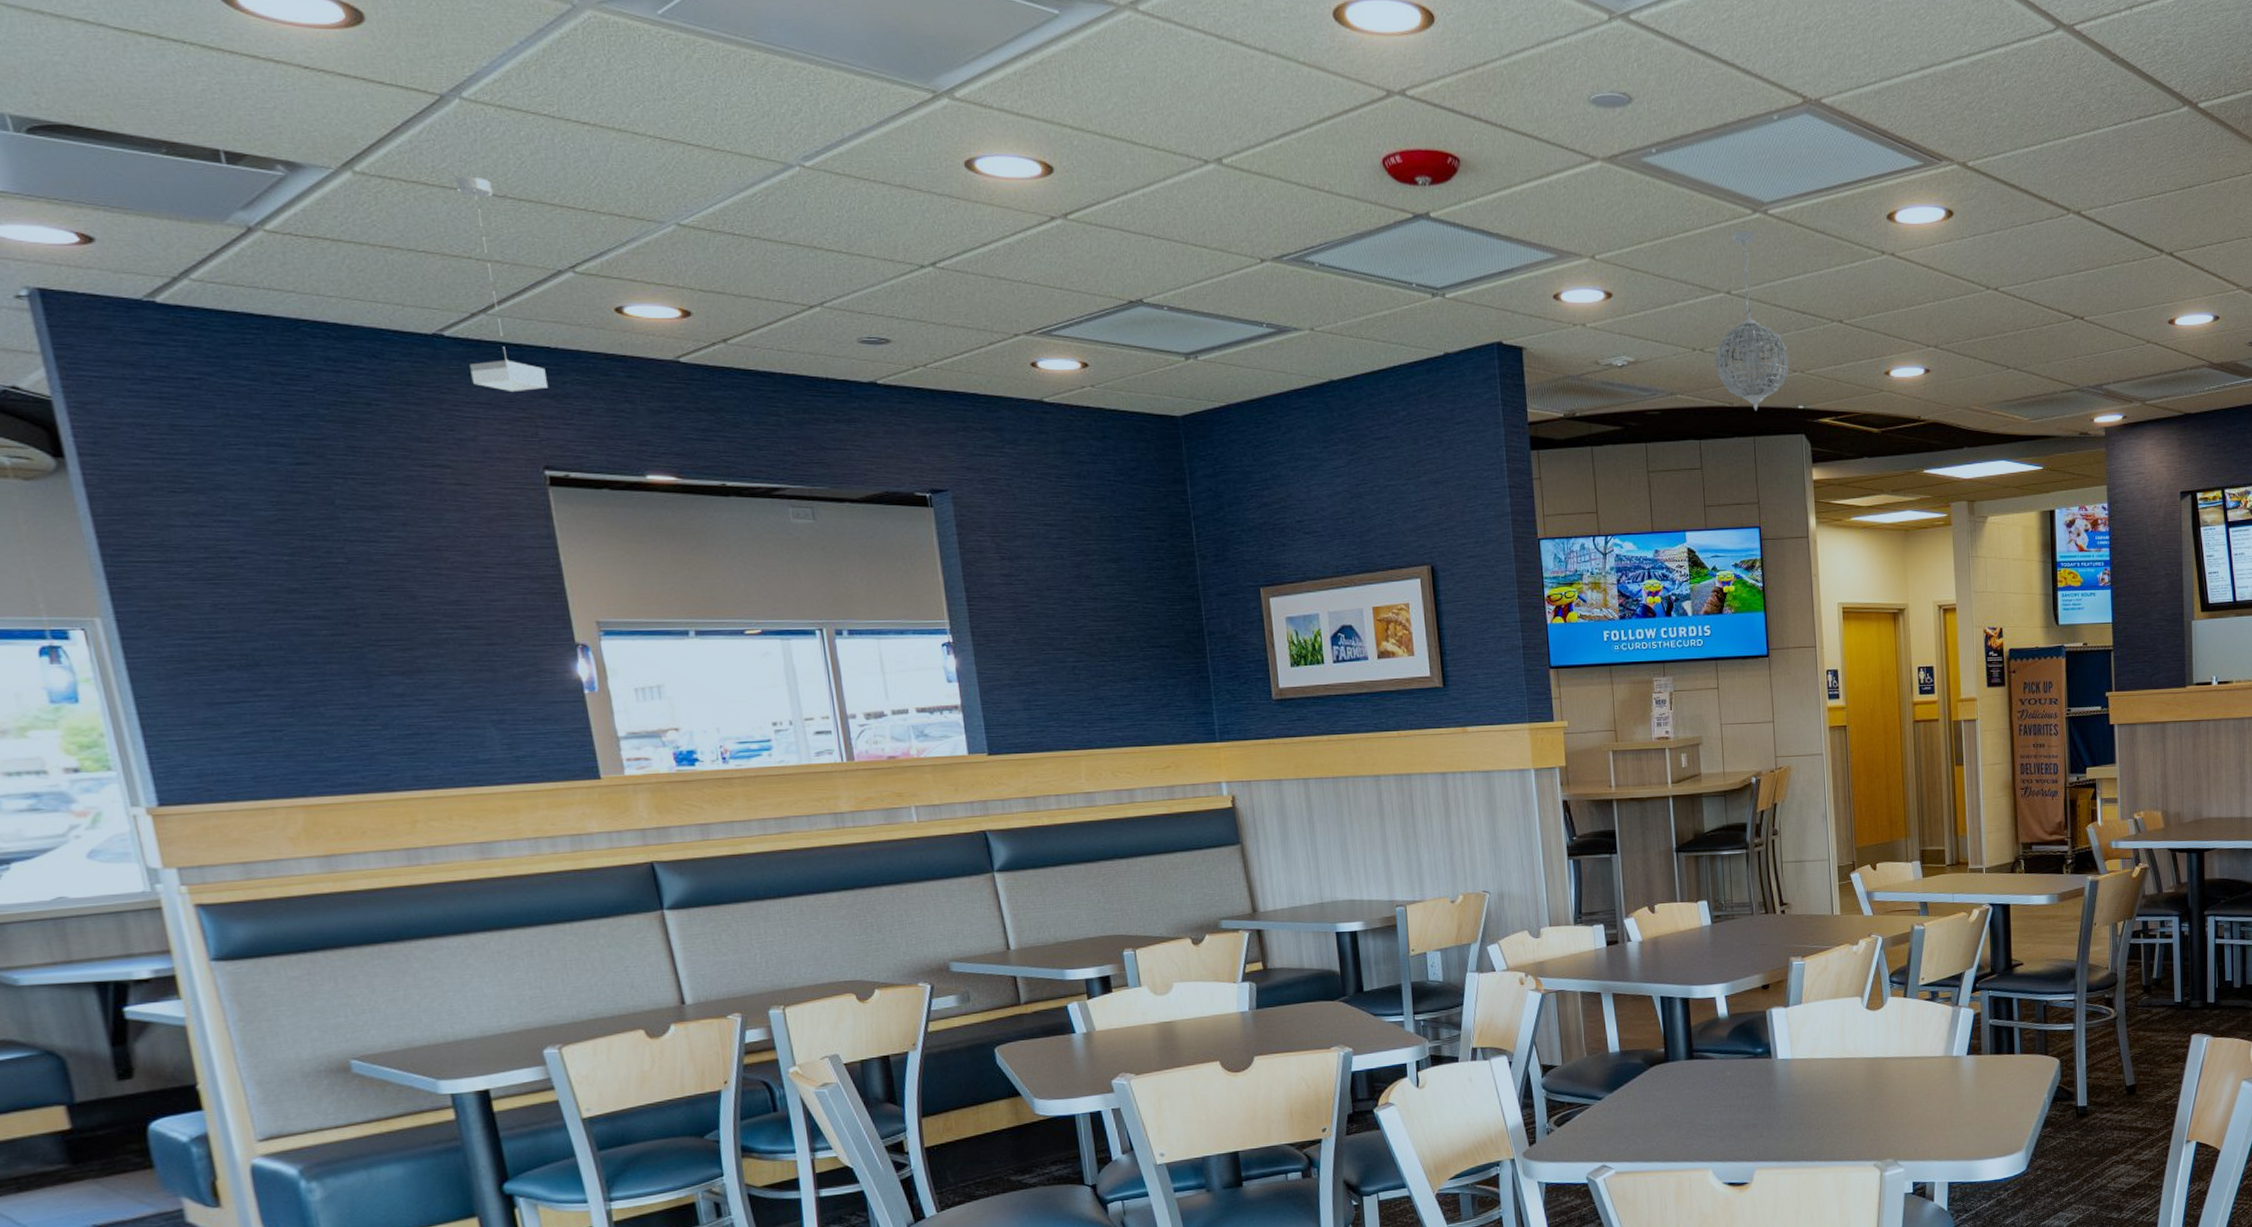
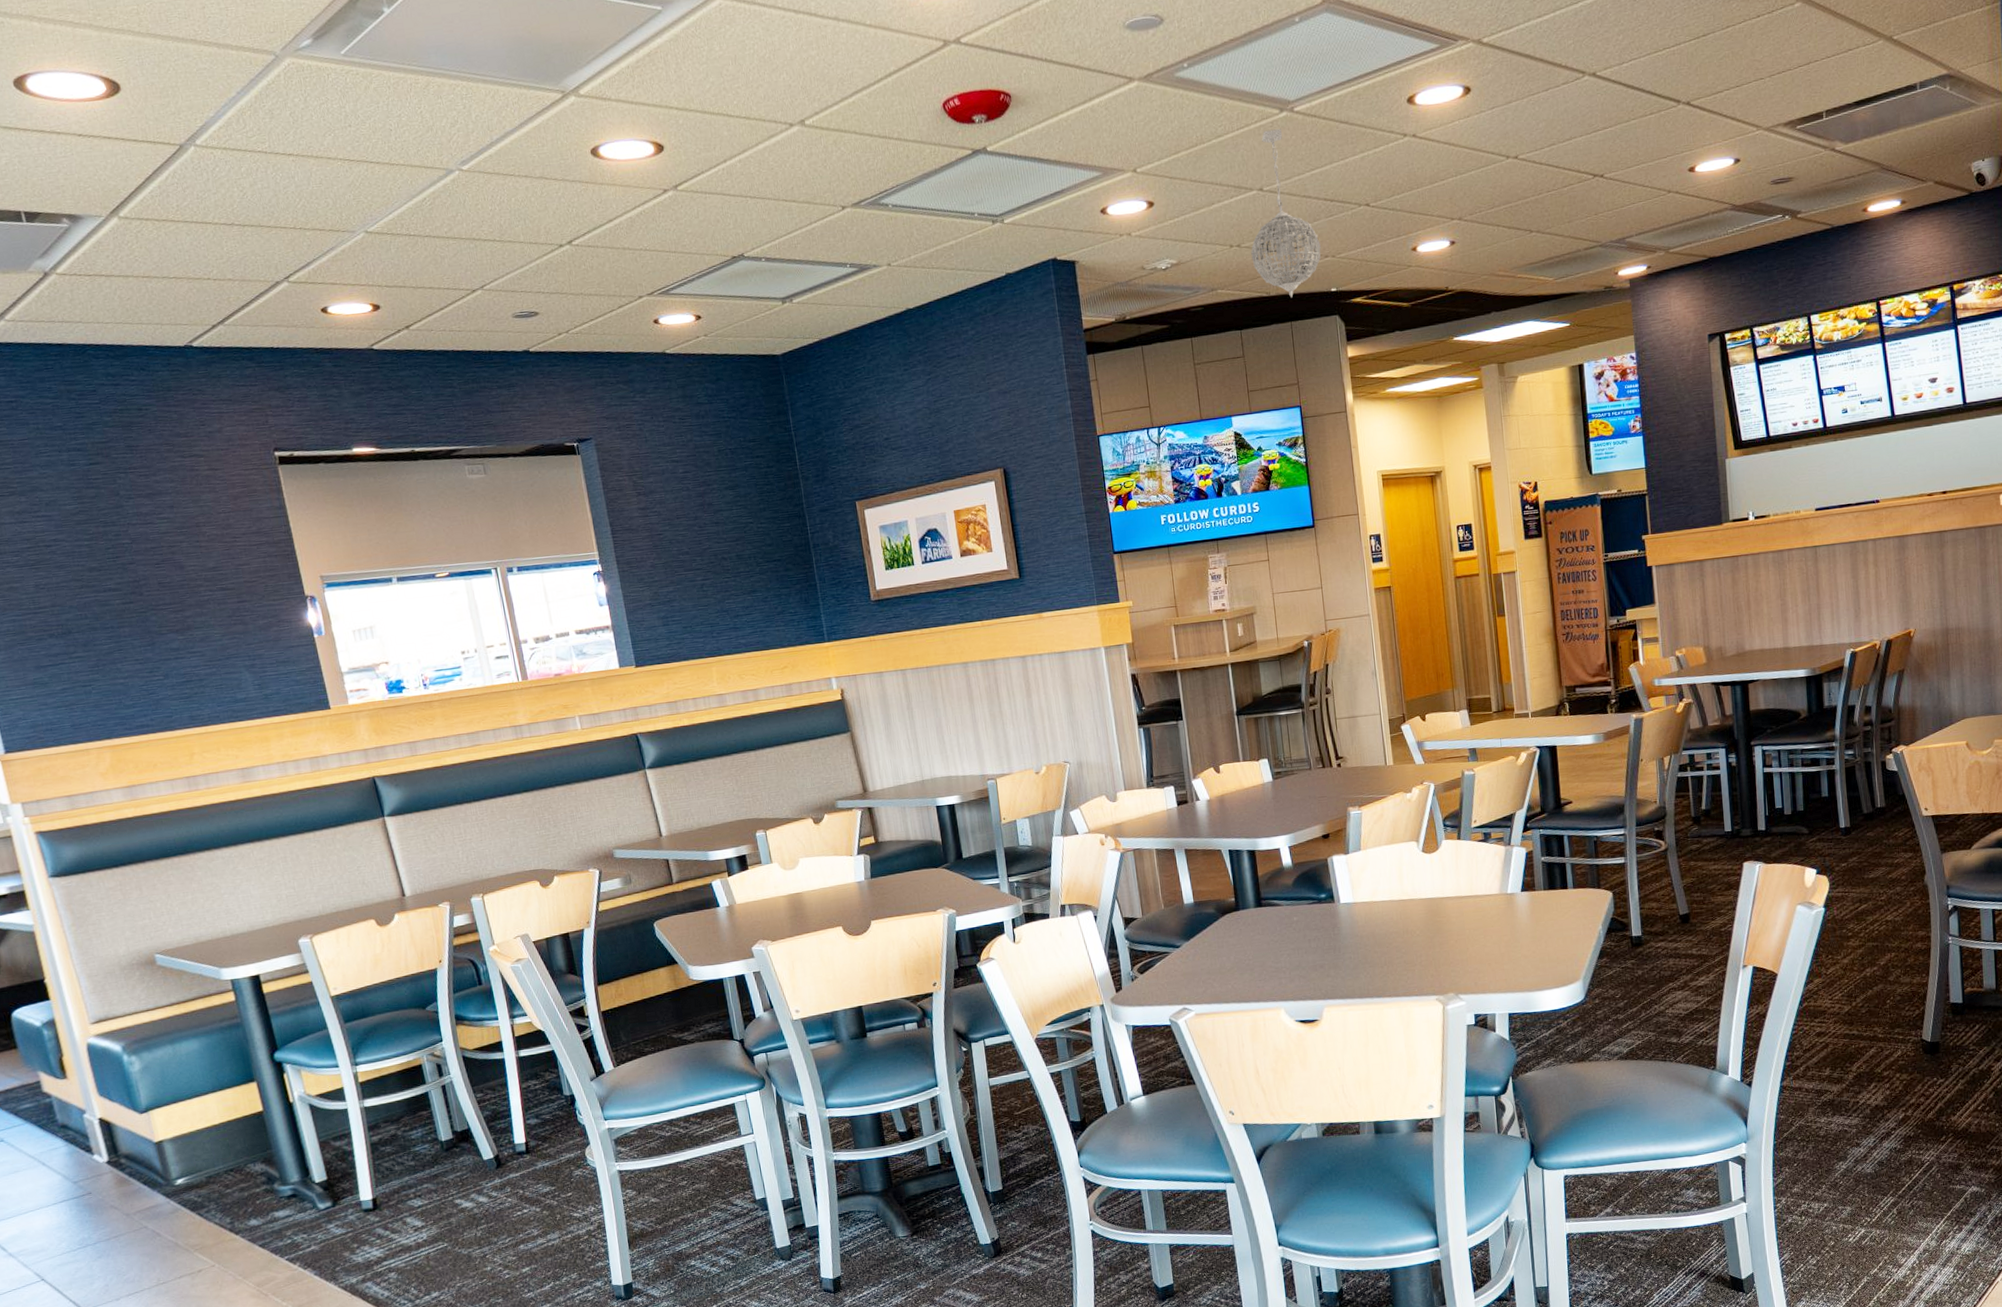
pendant lamp: present [455,176,548,393] -> none [194,210,273,389]

